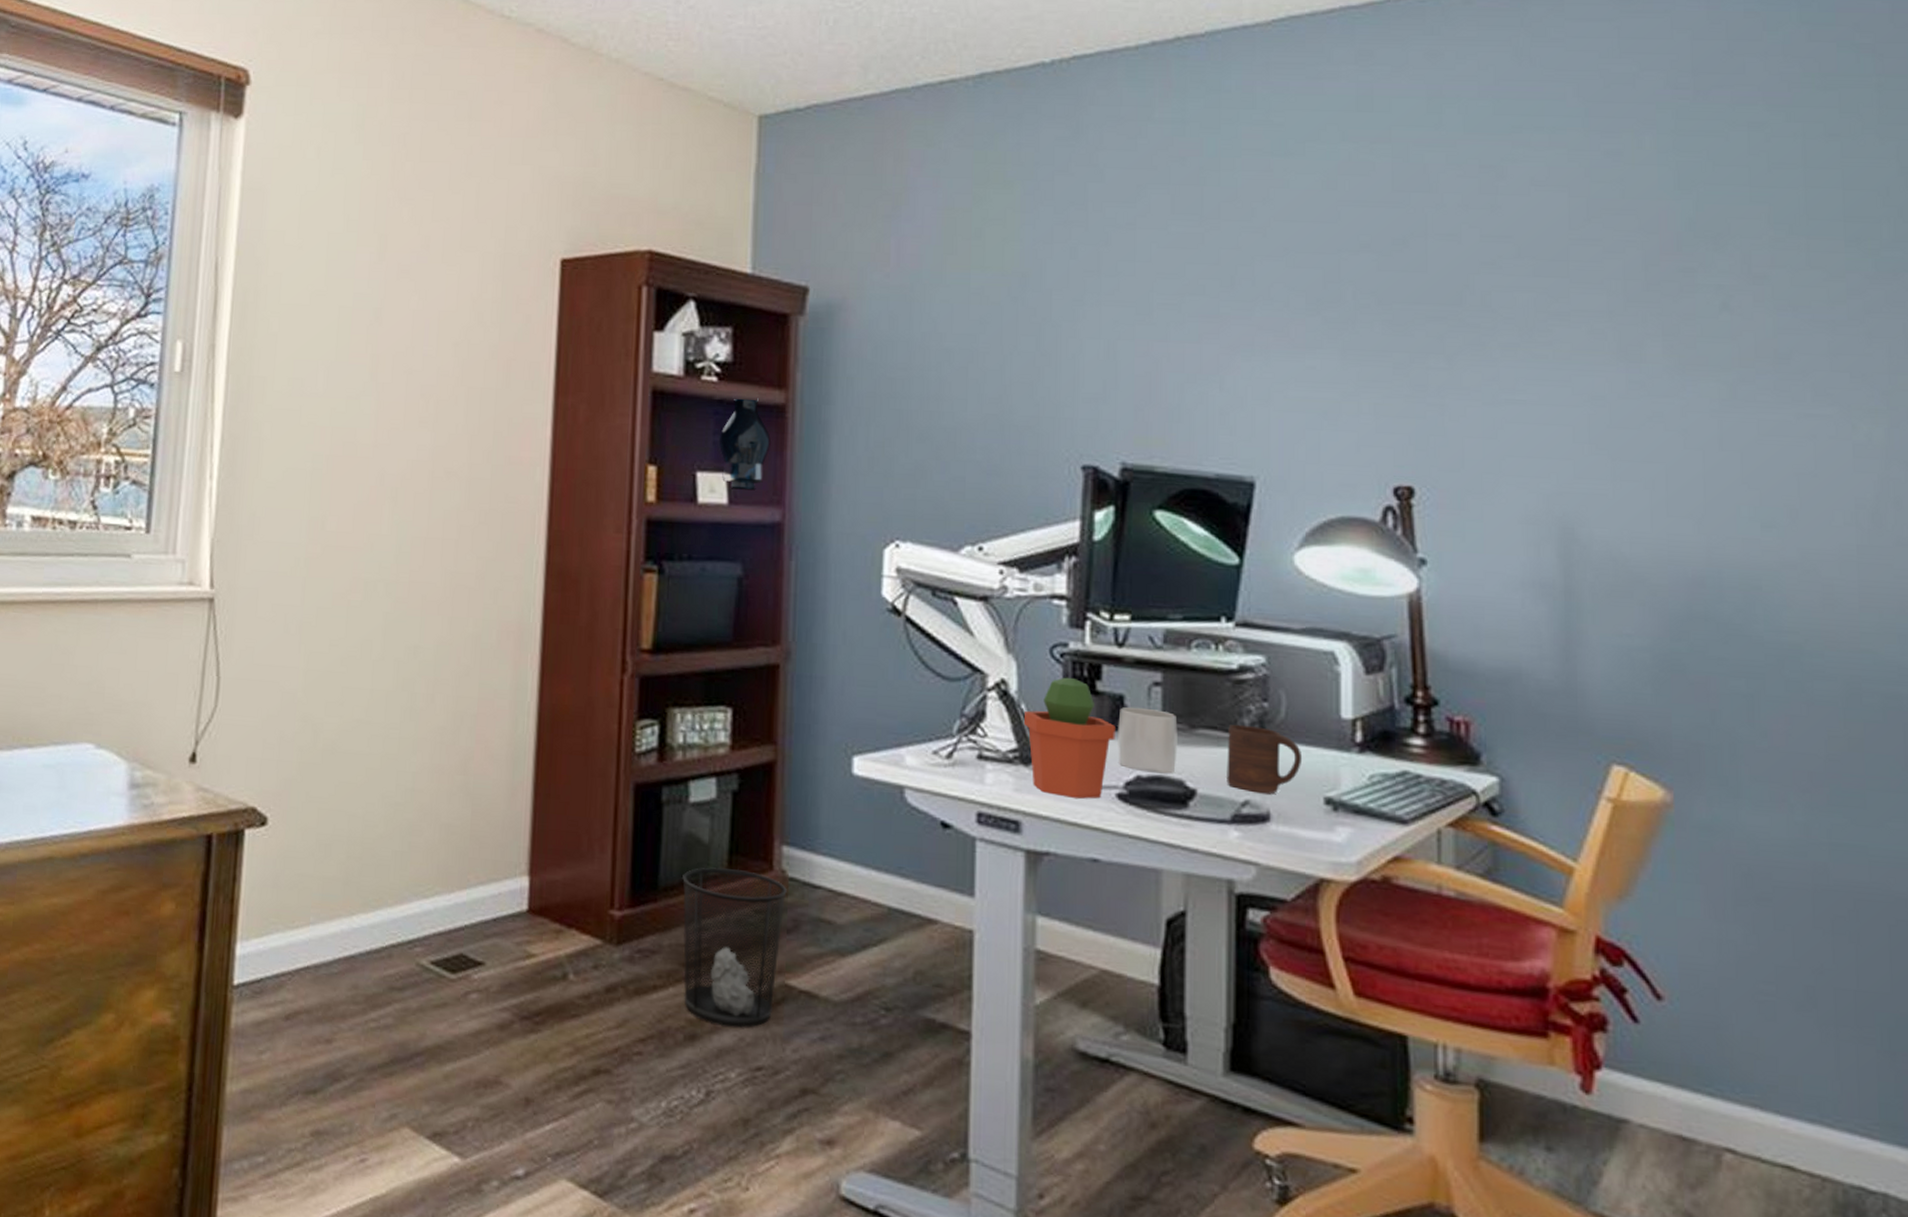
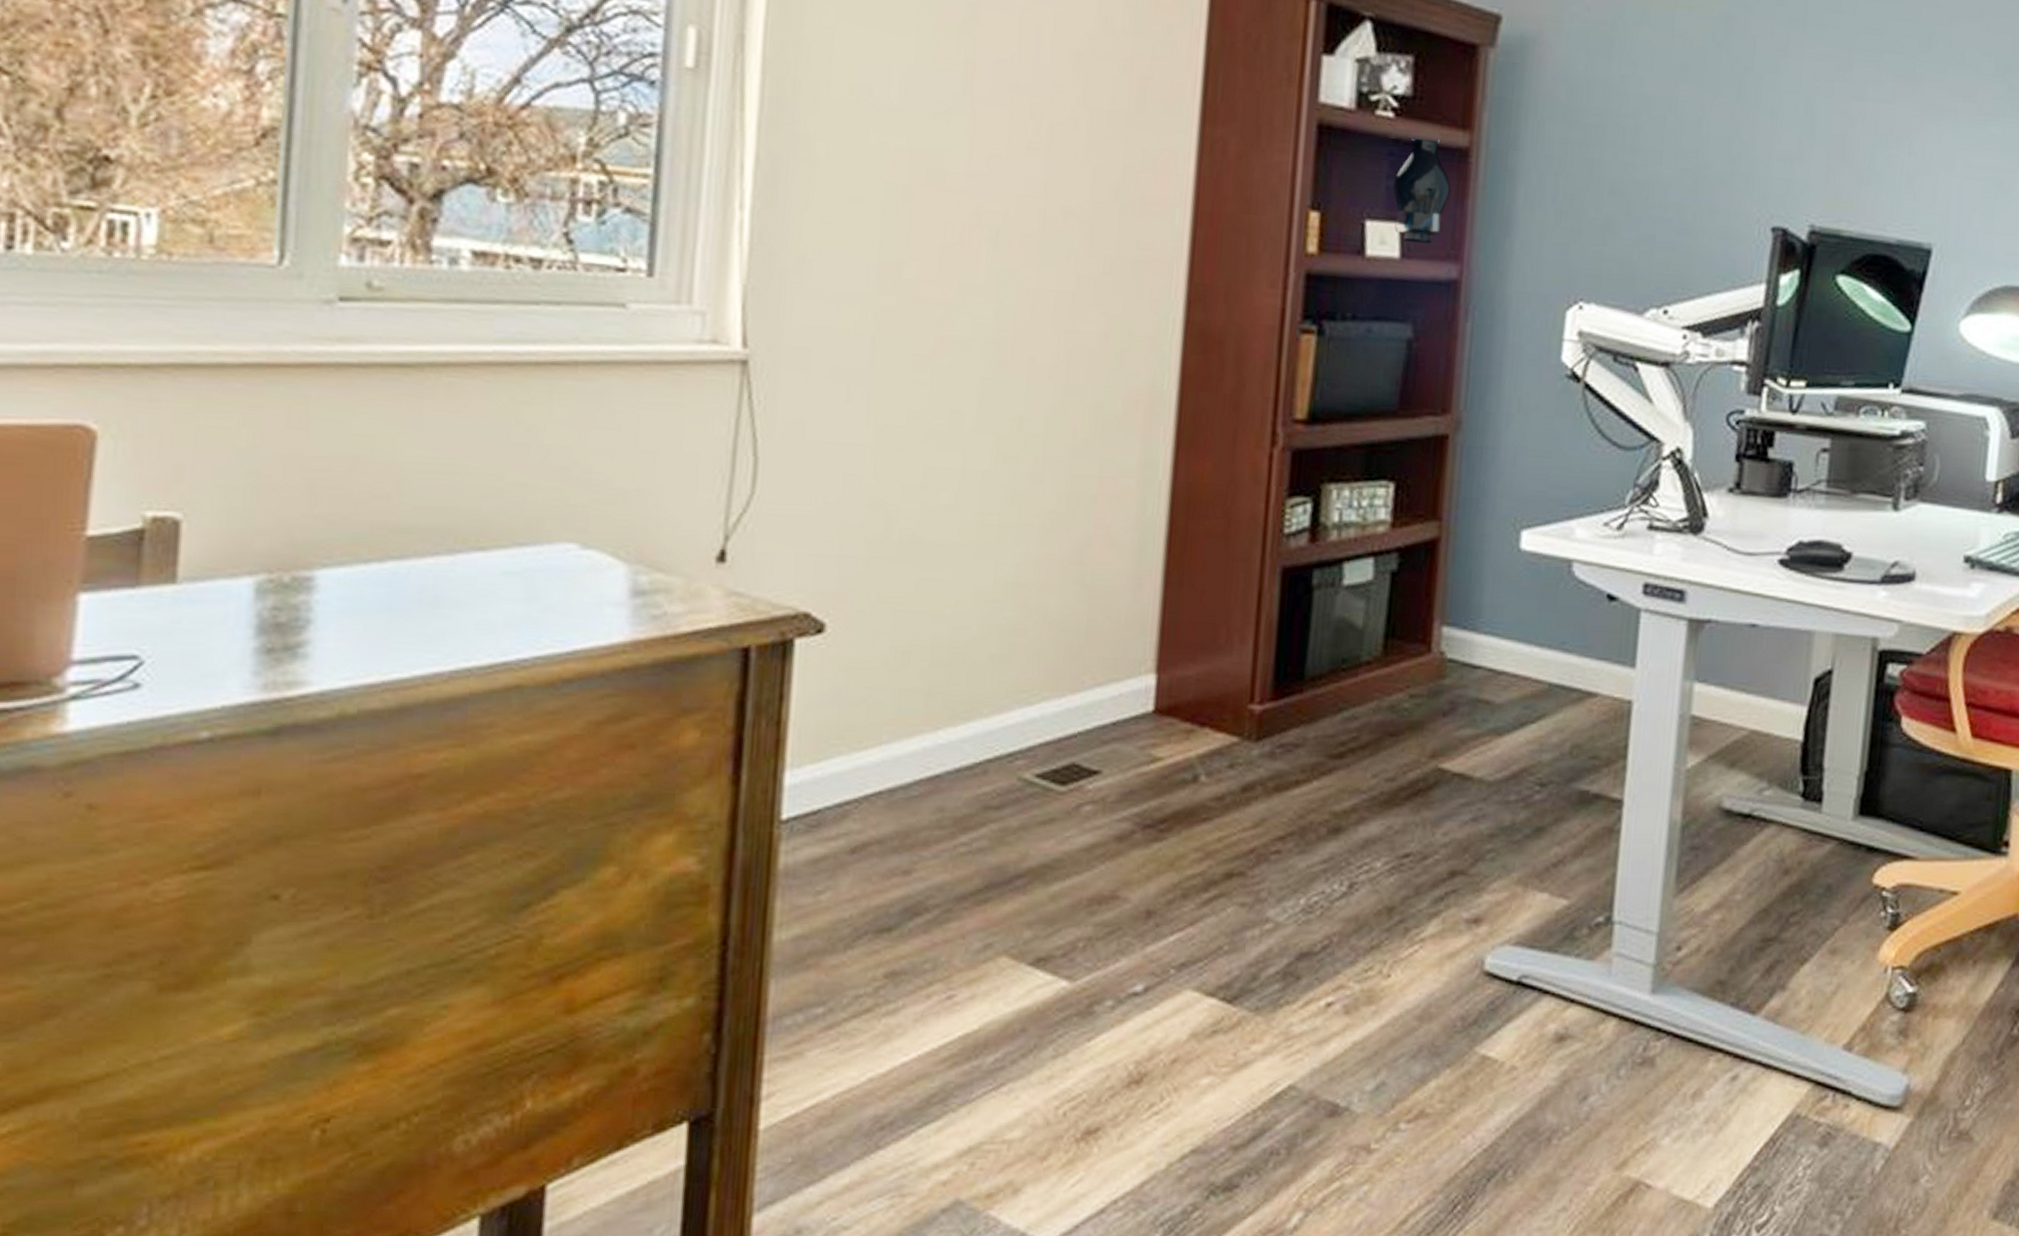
waste bin: present [682,867,787,1028] -> none [1329,653,1445,816]
succulent plant: present [1024,677,1115,800] -> none [1696,444,1783,567]
mug: present [1118,706,1178,774] -> none [1783,473,1841,539]
cup: present [1227,724,1303,794] -> none [1880,488,1949,554]

